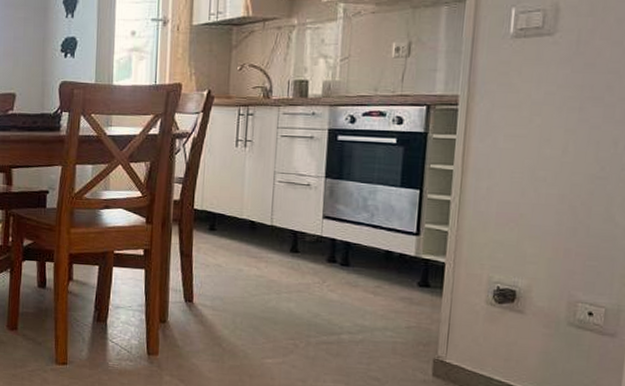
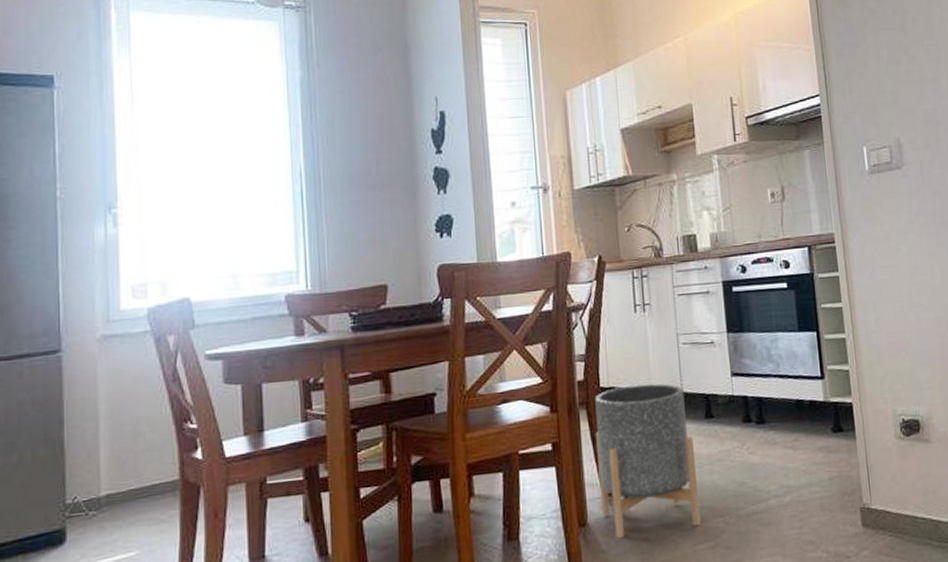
planter: none [181,211,275,343] -> present [595,383,701,539]

